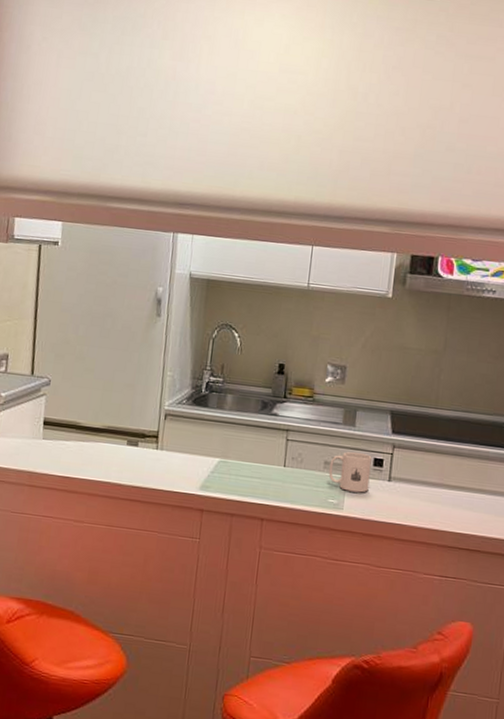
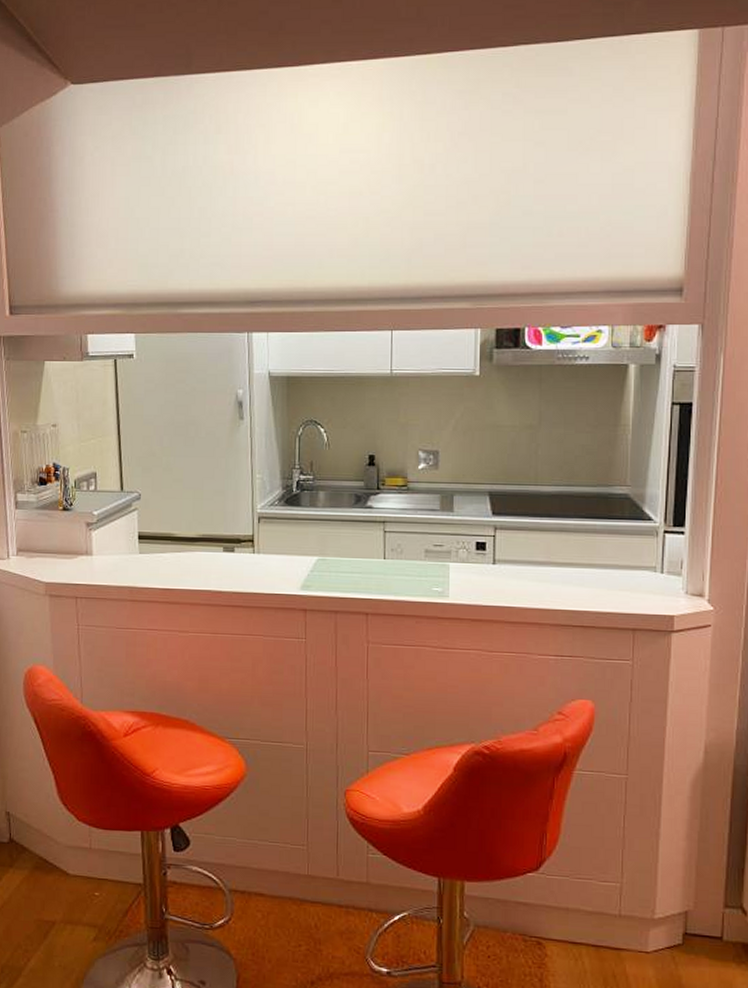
mug: present [328,451,372,493] -> none [430,537,474,579]

